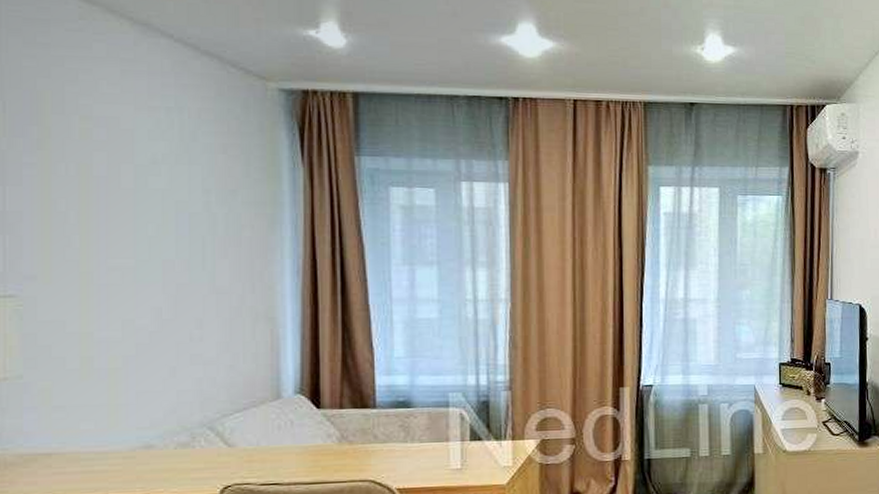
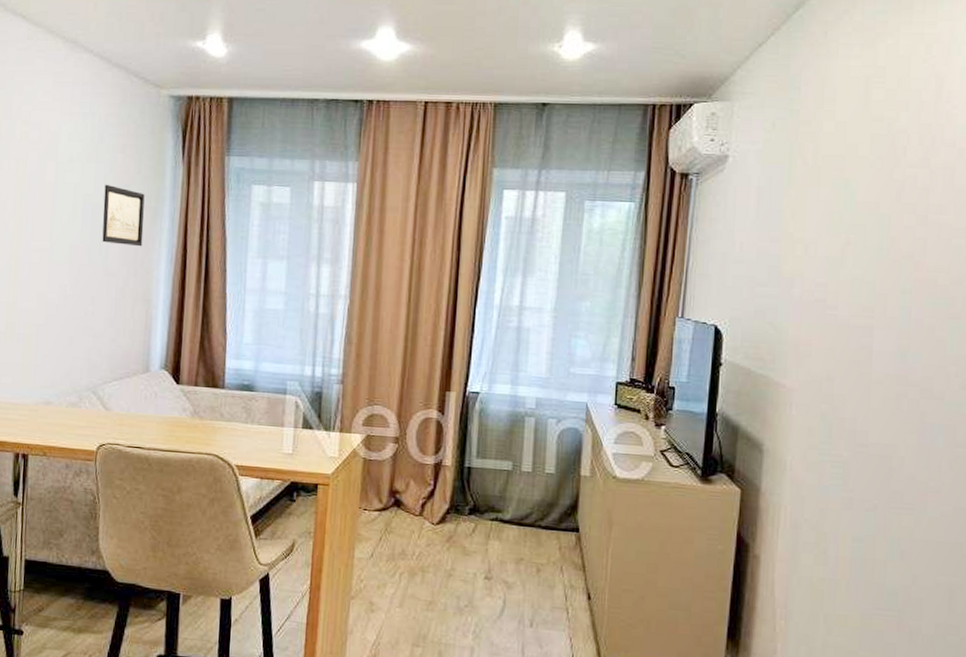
wall art: none [203,189,260,259] -> present [102,184,145,247]

